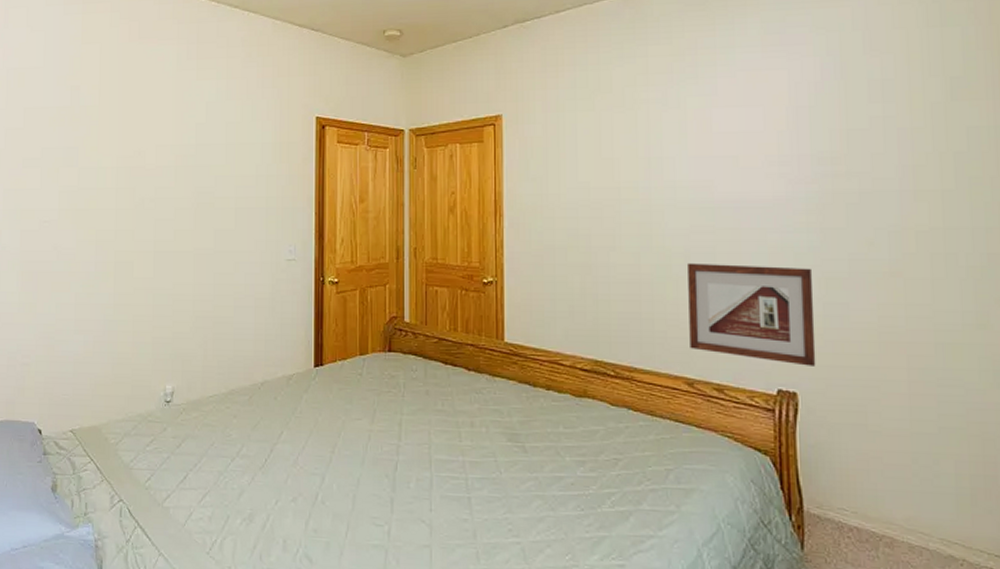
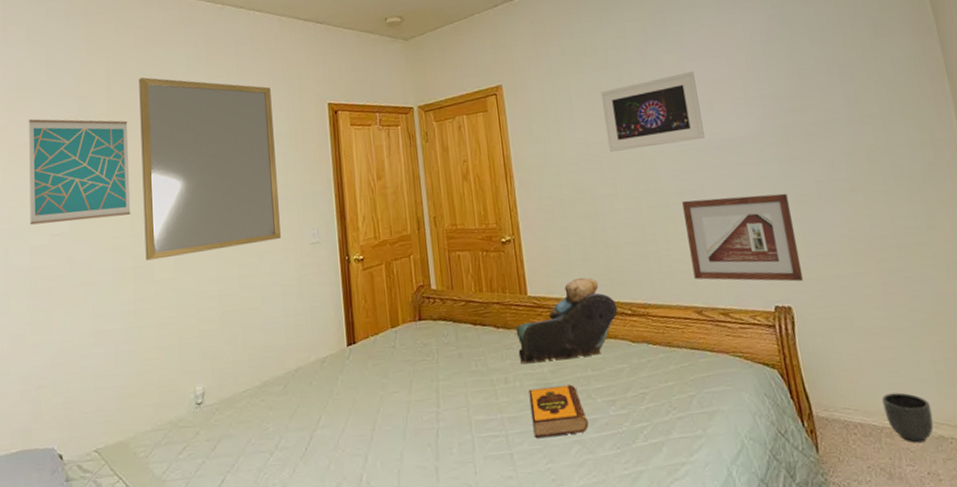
wall art: none [22,105,117,210] -> present [29,119,131,225]
home mirror: none [126,72,259,257] -> present [139,77,281,261]
teddy bear: none [488,330,600,413] -> present [515,277,618,365]
hardback book: none [494,436,553,489] -> present [528,384,588,438]
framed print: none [610,120,724,200] -> present [600,71,705,152]
planter: none [887,501,945,559] -> present [882,392,934,443]

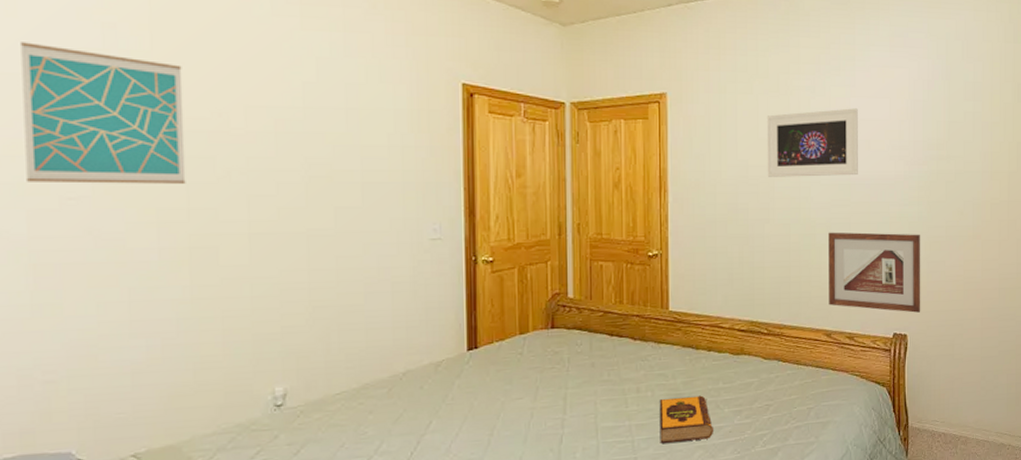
home mirror: present [139,77,281,261] -> none [199,11,393,241]
teddy bear: present [515,277,618,365] -> none [653,296,755,376]
planter: present [882,392,934,443] -> none [964,409,999,449]

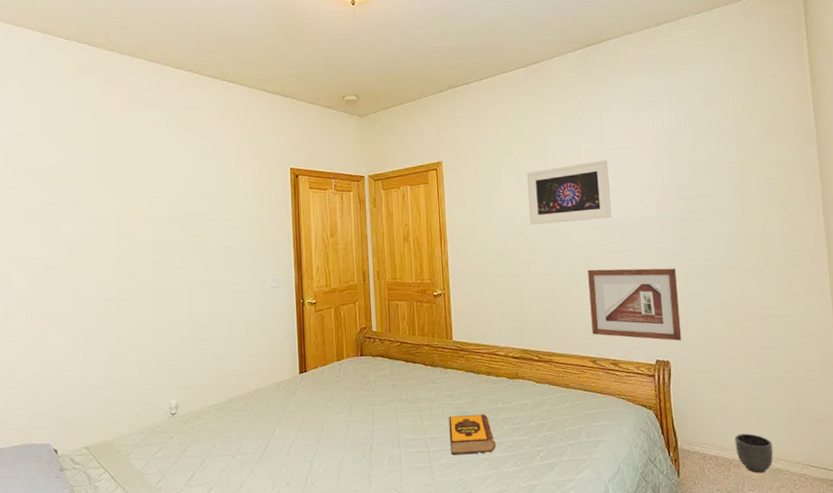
wall art: present [21,42,186,184] -> none [25,166,116,258]
planter: none [964,409,999,449] -> present [734,433,774,473]

